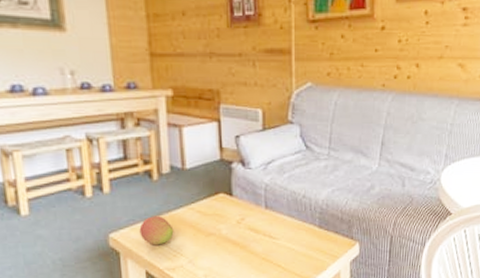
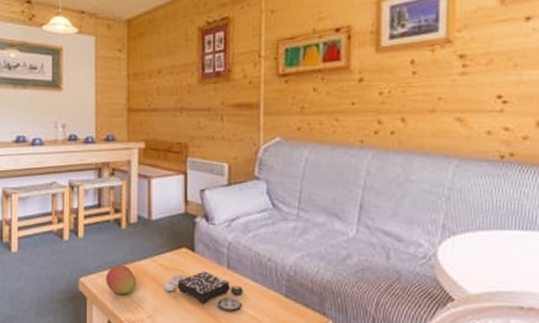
board game: none [203,213,281,246] -> present [164,271,243,311]

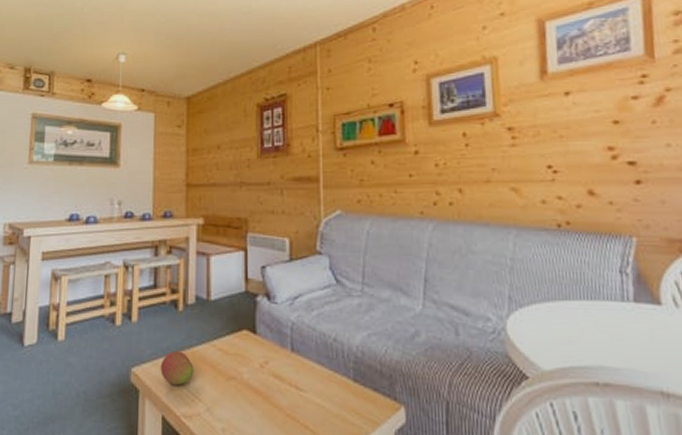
board game: present [164,271,243,311] -> none [224,355,309,399]

